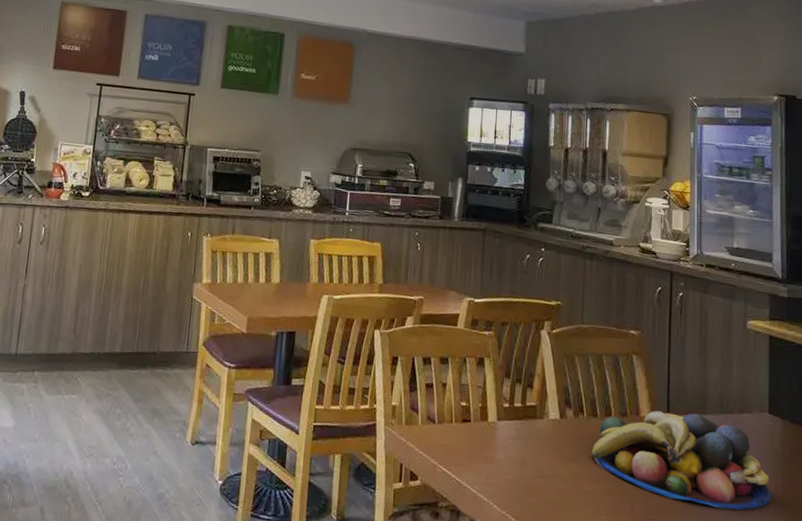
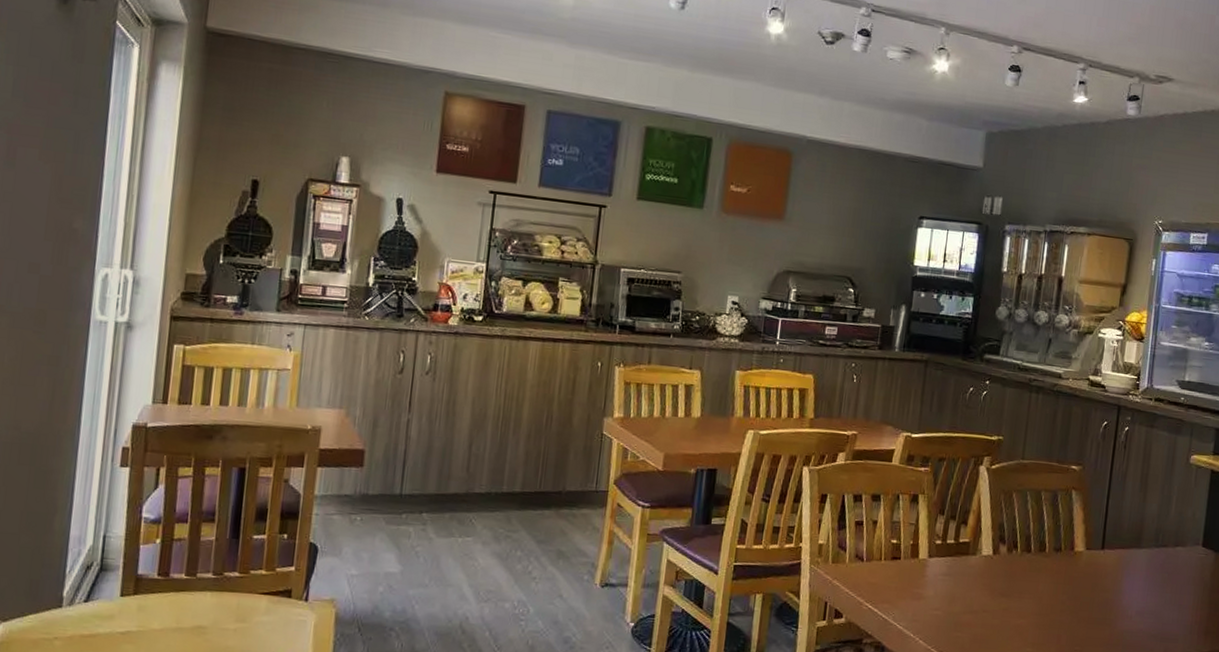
fruit bowl: present [591,410,772,511] -> none [1022,545,1197,640]

